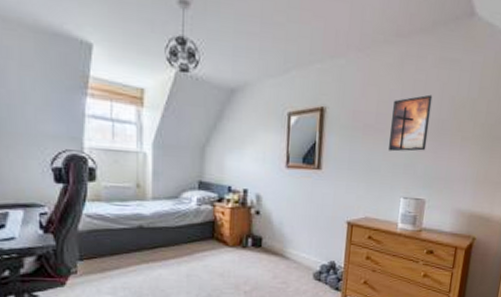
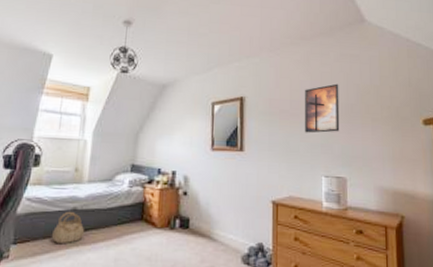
basket: none [120,230,154,261] -> present [52,212,85,245]

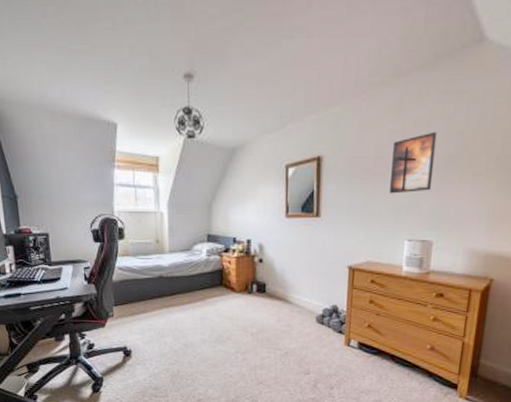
basket: present [52,212,85,245] -> none [145,279,173,306]

